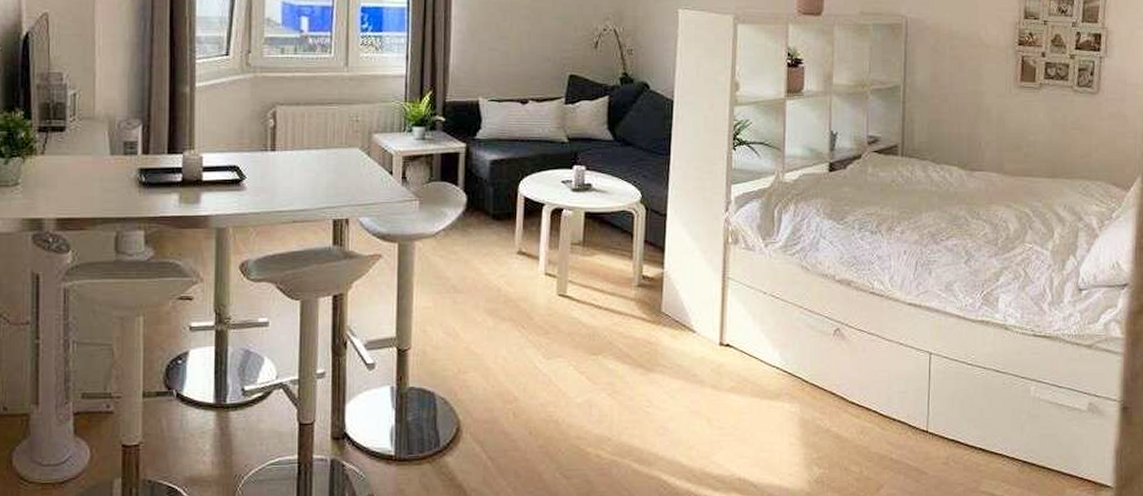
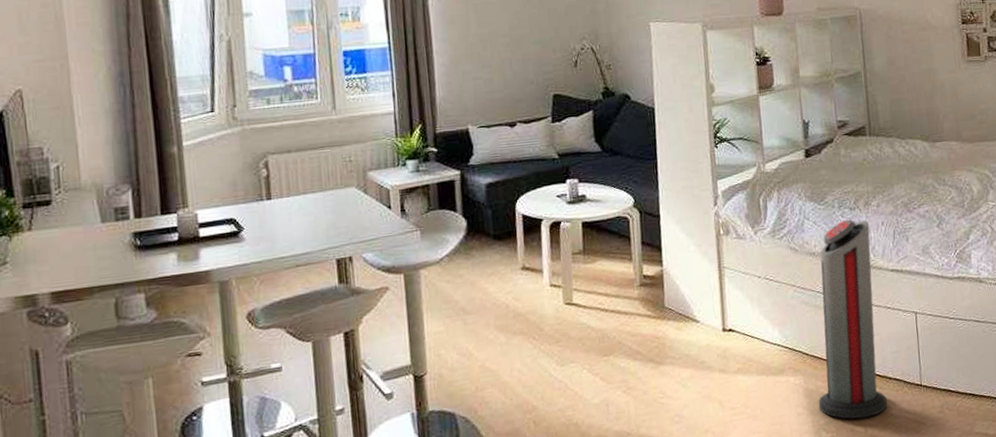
air purifier: none [813,243,891,458] -> present [818,219,888,419]

